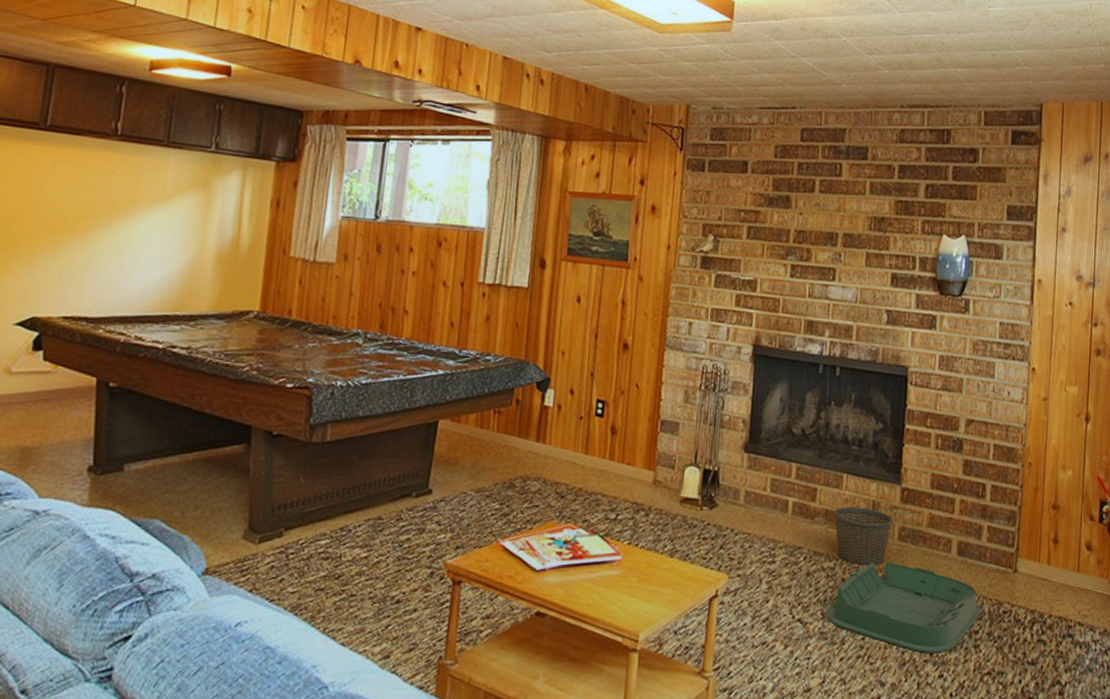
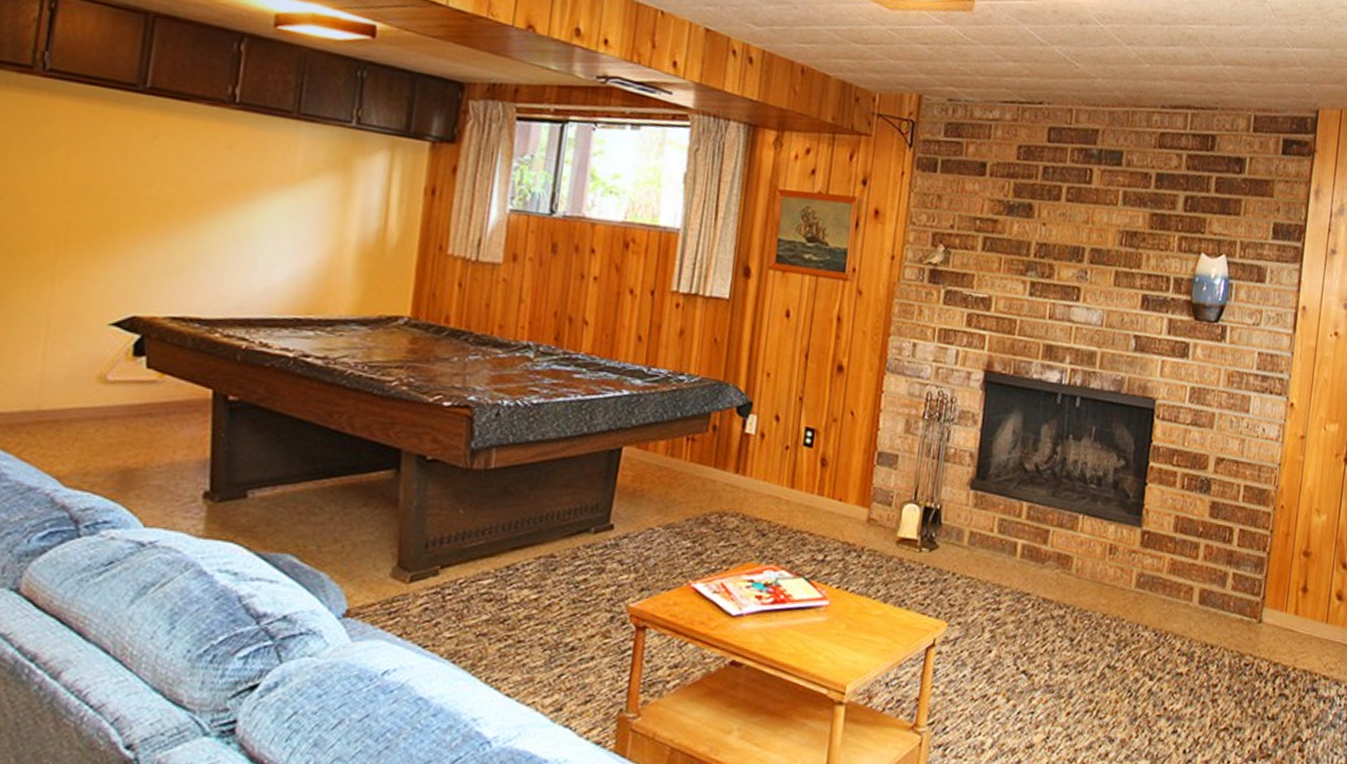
dog bed: present [826,562,980,653] -> none [1054,610,1220,708]
basket: present [833,506,893,565] -> none [1066,550,1131,614]

